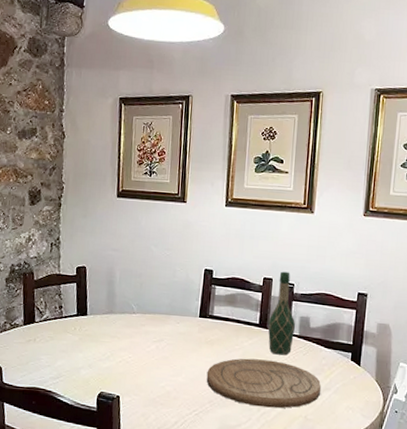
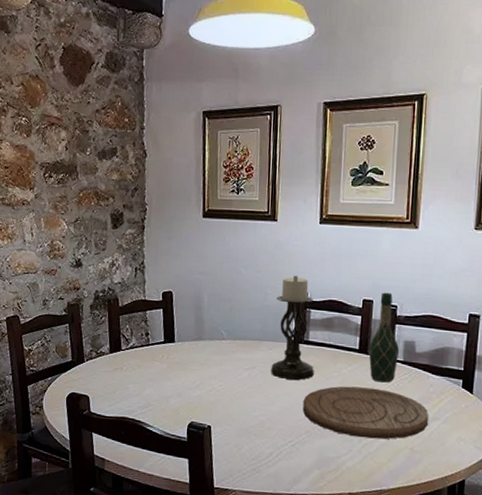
candle holder: none [177,253,218,352] -> present [271,275,314,380]

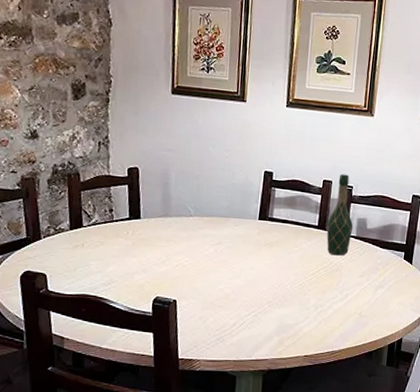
candle holder: present [271,275,314,380] -> none [236,155,278,254]
cutting board: present [302,386,428,439] -> none [265,259,375,306]

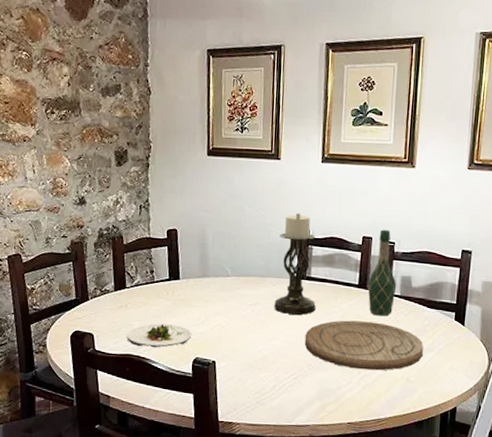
salad plate: none [83,263,152,288] -> present [127,323,191,348]
candle holder: none [236,155,278,254] -> present [274,213,316,315]
cutting board: none [265,259,375,306] -> present [304,320,423,371]

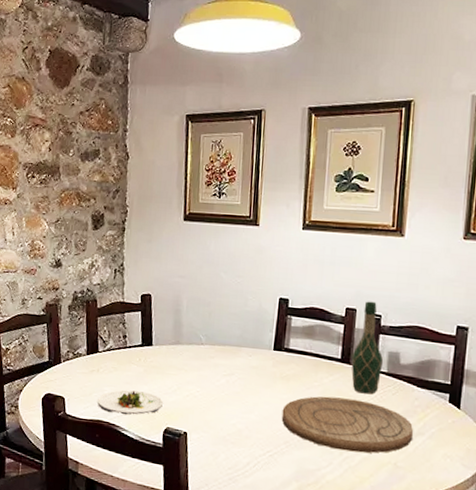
candle holder: present [274,213,316,315] -> none [249,281,295,389]

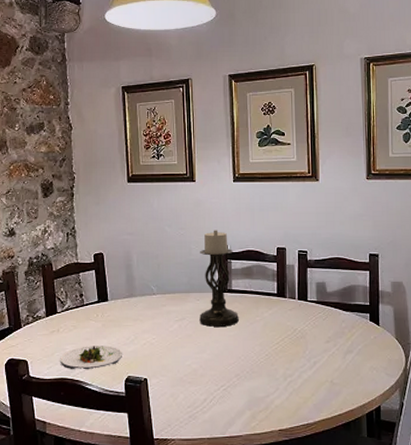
candle holder: none [249,281,295,389] -> present [199,230,239,327]
cutting board: present [281,396,413,453] -> none [231,328,343,376]
wine bottle: present [351,301,384,395] -> none [286,240,313,322]

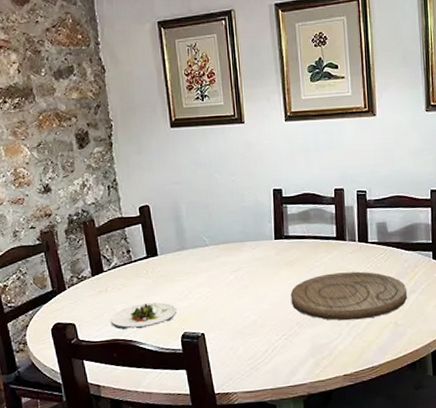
candle holder: present [199,230,239,327] -> none [253,173,298,276]
cutting board: none [231,328,343,376] -> present [290,271,407,321]

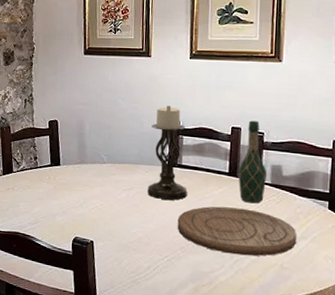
salad plate: present [110,302,177,329] -> none [14,205,71,227]
candle holder: none [253,173,298,276] -> present [147,105,187,200]
wine bottle: none [345,179,374,265] -> present [238,120,268,204]

